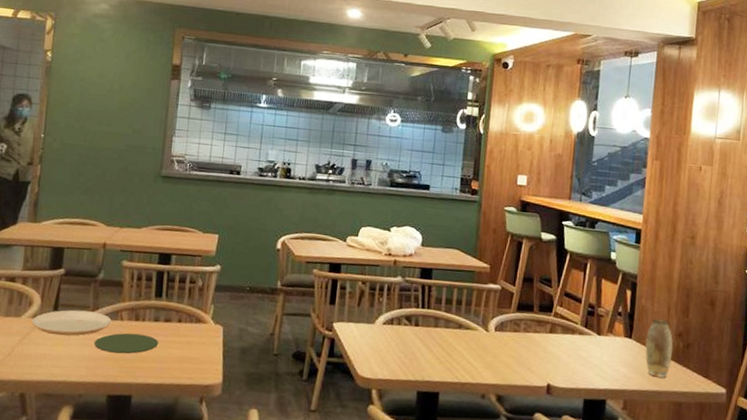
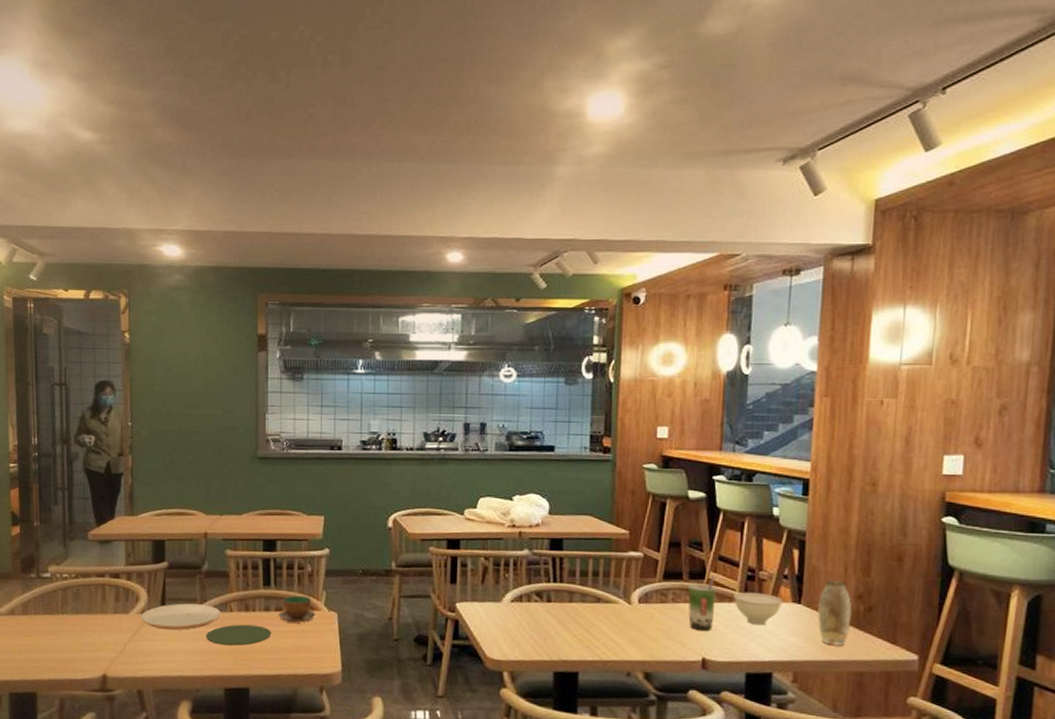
cup: none [167,307,203,334] -> present [278,595,316,623]
beverage cup: none [537,310,563,359] -> present [687,576,718,631]
bowl: none [576,325,616,357] -> present [734,592,782,626]

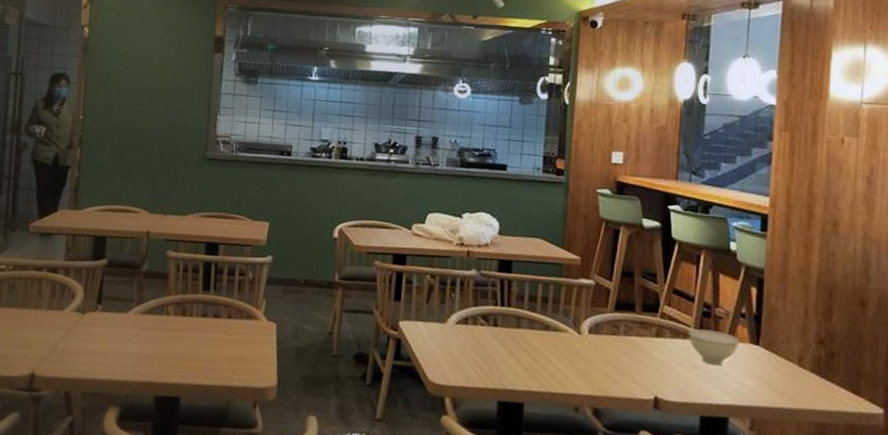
plate: present [140,603,221,630] -> none [74,303,157,332]
plate: present [205,624,272,646] -> none [139,329,208,352]
cup: present [278,595,316,623] -> none [216,302,254,332]
beverage cup: present [687,576,718,631] -> none [640,310,672,368]
vase: present [818,579,852,646] -> none [776,321,813,394]

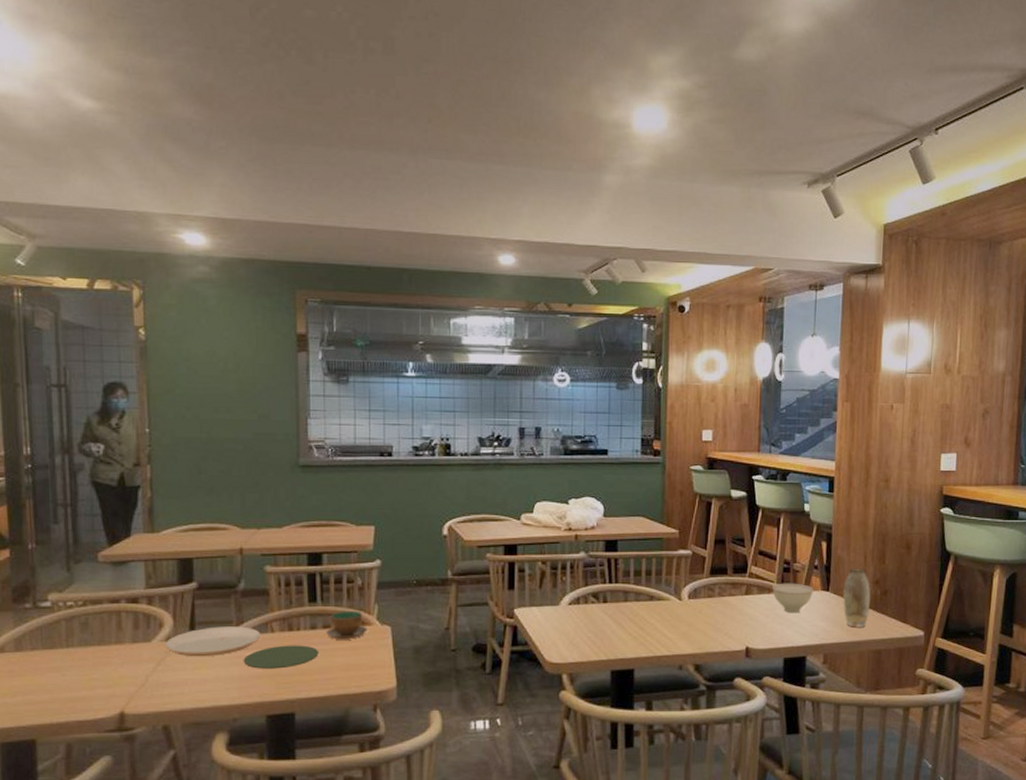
plate: none [74,303,157,332] -> present [165,626,261,657]
plate: none [139,329,208,352] -> present [243,645,319,669]
cup: none [216,302,254,332] -> present [326,610,368,640]
vase: none [776,321,813,394] -> present [843,568,871,627]

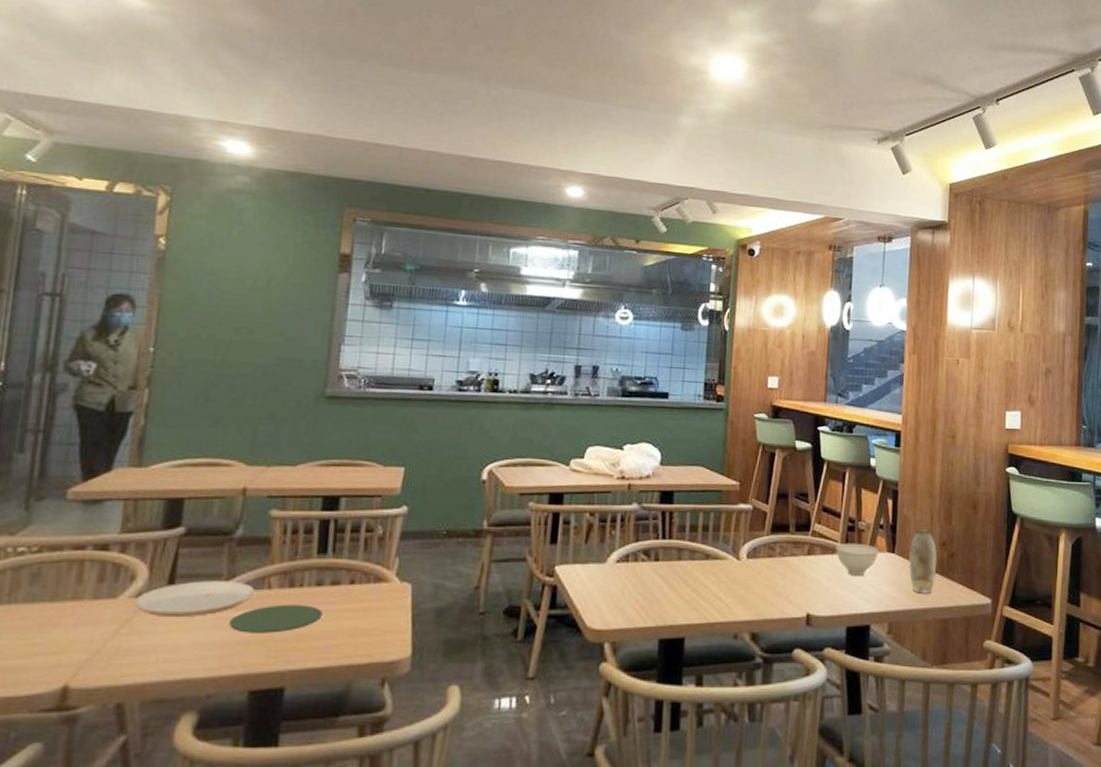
cup: present [326,610,368,640] -> none [334,564,384,599]

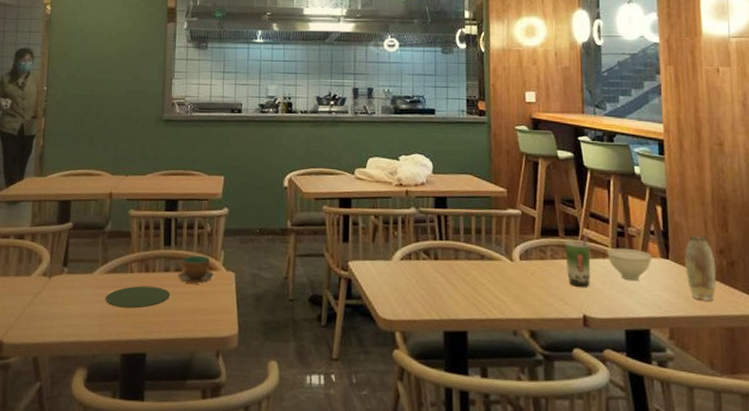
plate: present [134,580,255,618] -> none [41,264,121,293]
cup: none [334,564,384,599] -> present [178,255,214,284]
beverage cup: none [793,528,822,585] -> present [563,232,592,287]

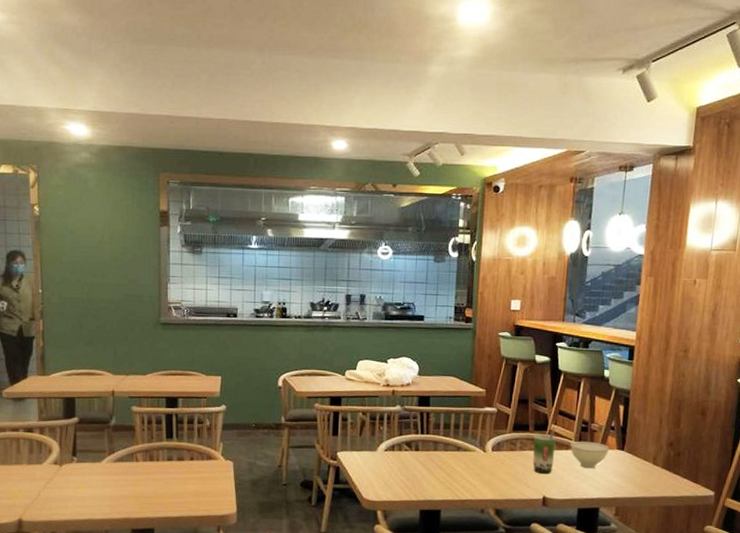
plate: present [105,285,171,309] -> none [113,472,174,492]
cup: present [178,255,214,284] -> none [180,446,214,471]
vase: present [685,235,717,301] -> none [637,430,665,485]

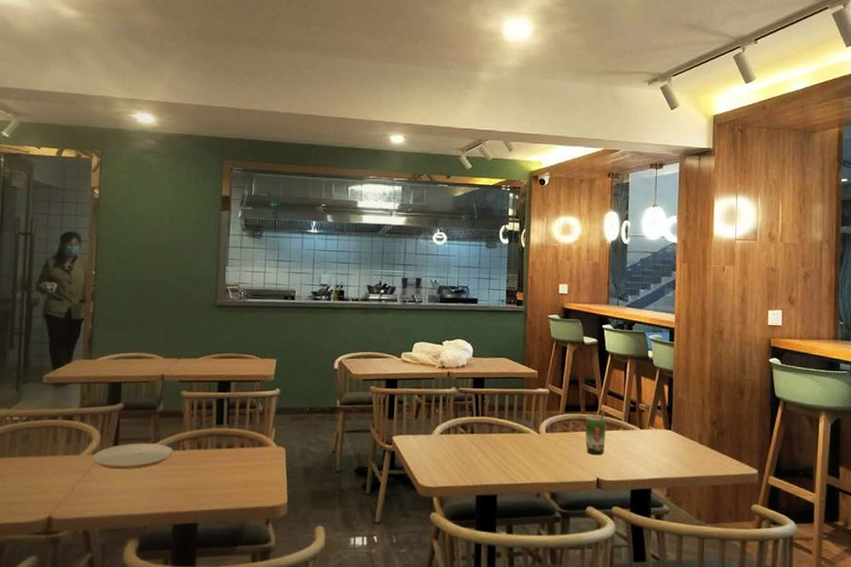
plate: none [53,454,128,479] -> present [91,443,174,470]
bowl: present [570,441,609,469] -> none [620,421,657,449]

